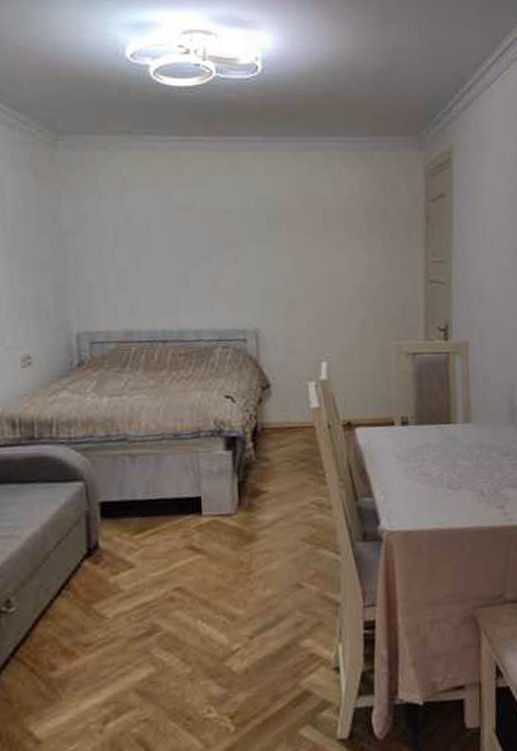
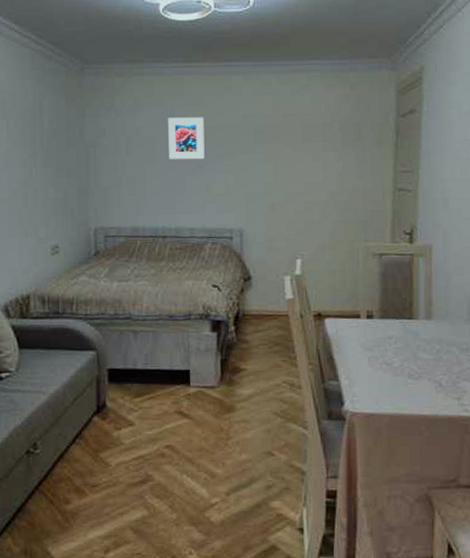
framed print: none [165,200,211,250] -> present [168,117,205,160]

